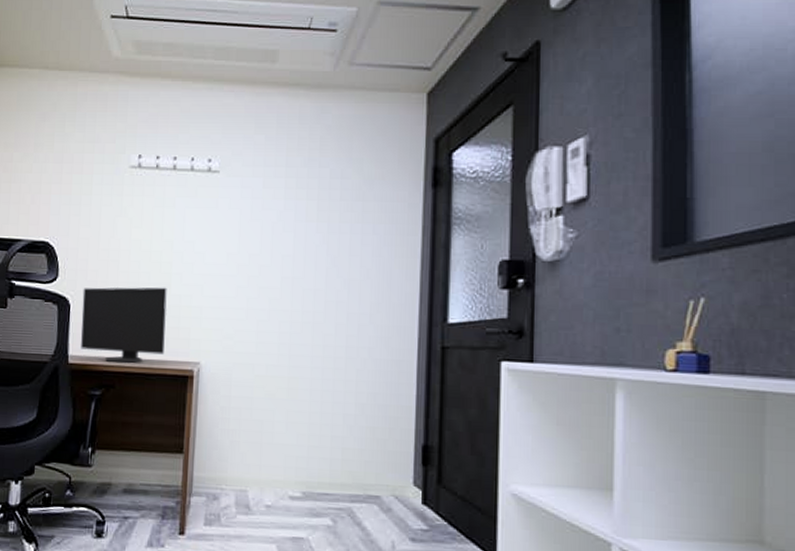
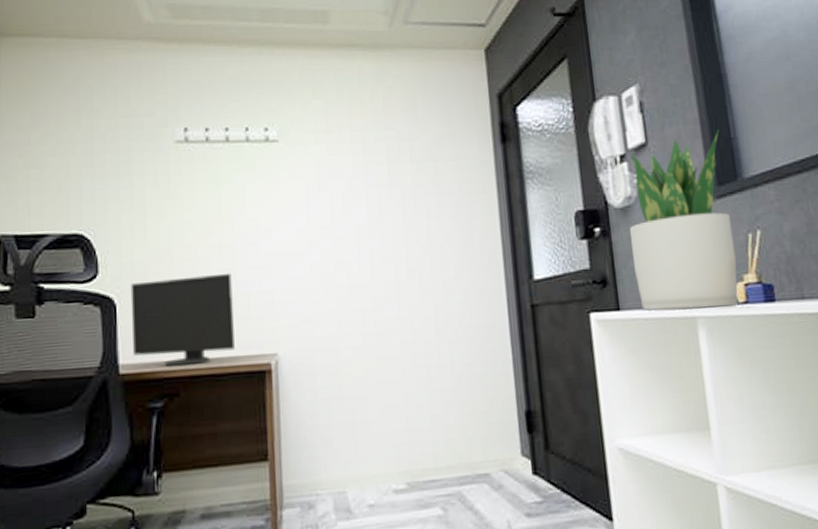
planter: none [554,187,674,372] -> present [630,128,738,311]

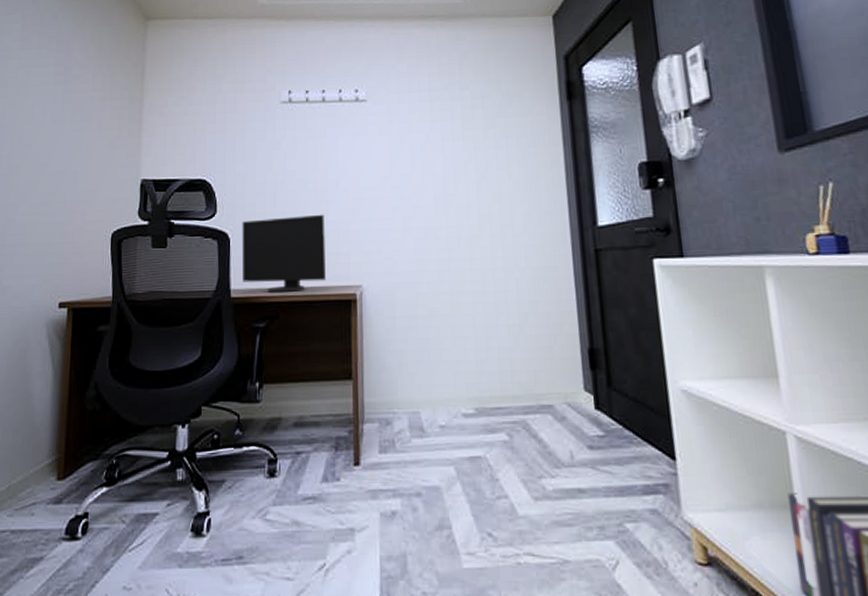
planter: present [630,128,738,311] -> none [694,83,809,258]

